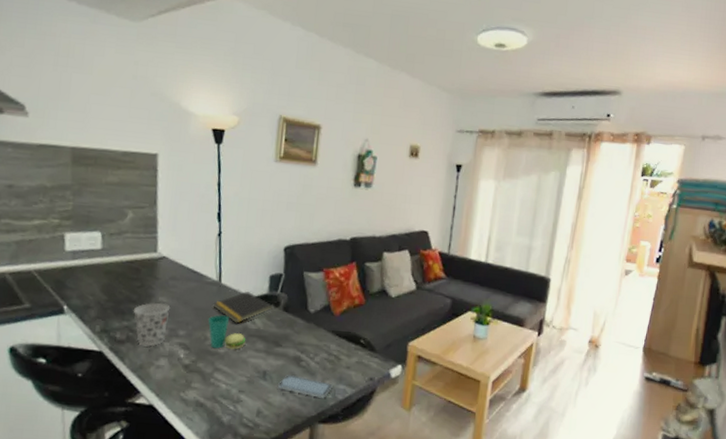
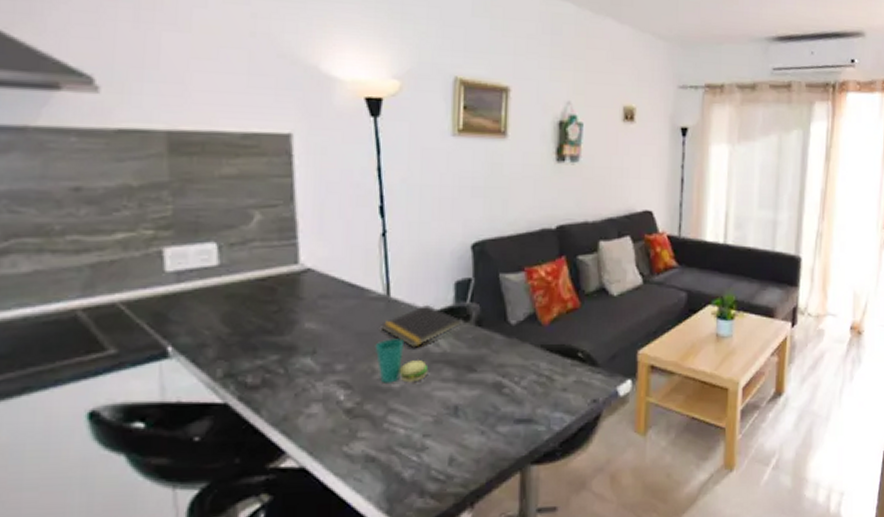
cup: present [133,302,171,347] -> none [269,330,322,391]
smartphone: present [278,374,333,398] -> none [475,406,546,432]

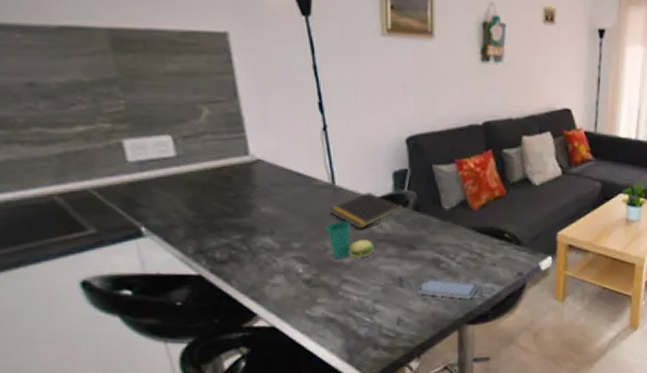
smartphone: none [475,406,546,432] -> present [418,278,479,299]

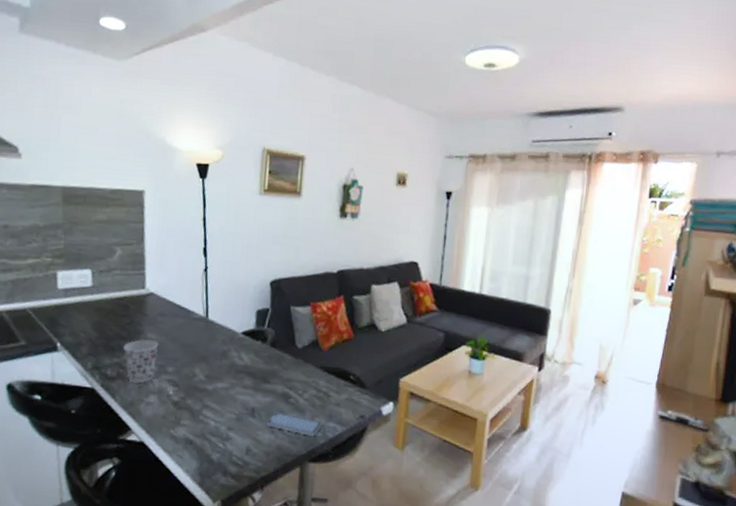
cup: none [231,213,278,265] -> present [123,338,159,384]
cup: present [325,221,373,259] -> none [196,351,233,386]
notepad: present [329,193,401,229] -> none [200,327,260,360]

